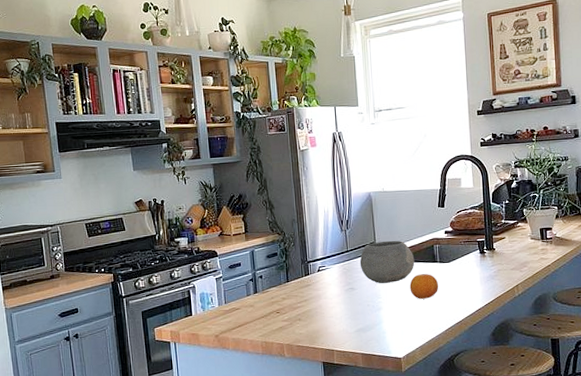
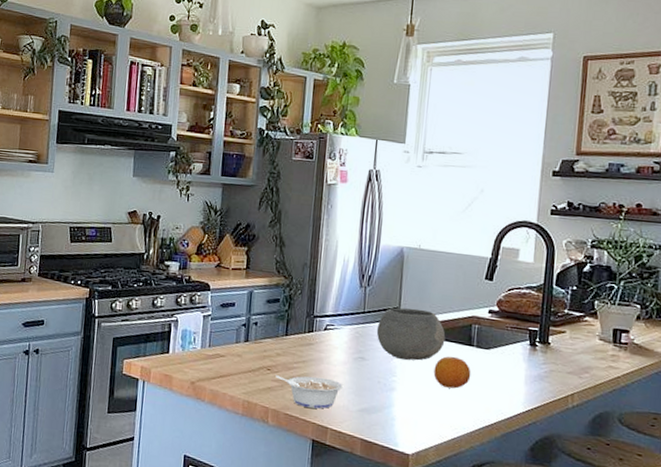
legume: none [284,310,341,337] -> present [275,375,344,409]

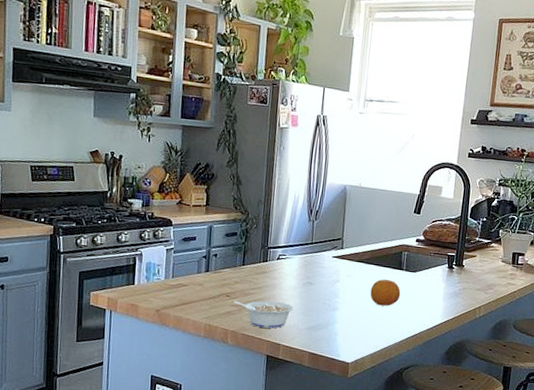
bowl: present [376,307,446,361] -> none [322,238,381,284]

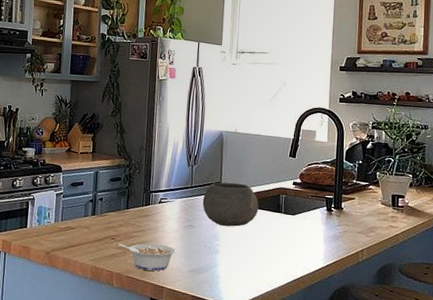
bowl: none [322,238,381,284] -> present [202,182,259,227]
fruit: present [370,279,401,306] -> none [250,222,281,249]

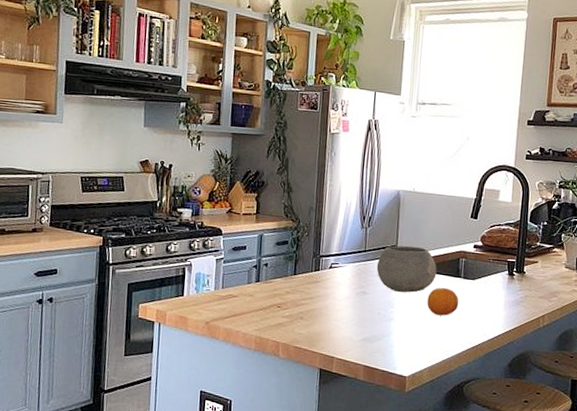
legume: present [119,243,176,271] -> none [285,311,348,341]
fruit: none [250,222,281,249] -> present [427,287,459,316]

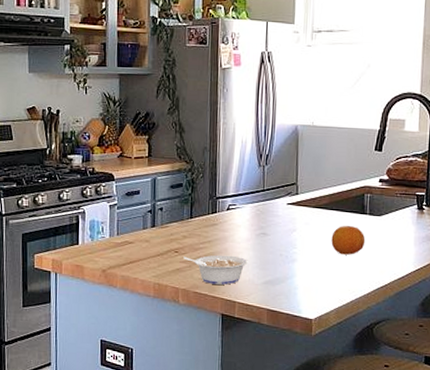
legume: none [285,311,348,341] -> present [183,255,248,285]
bowl: present [376,245,437,293] -> none [276,183,341,233]

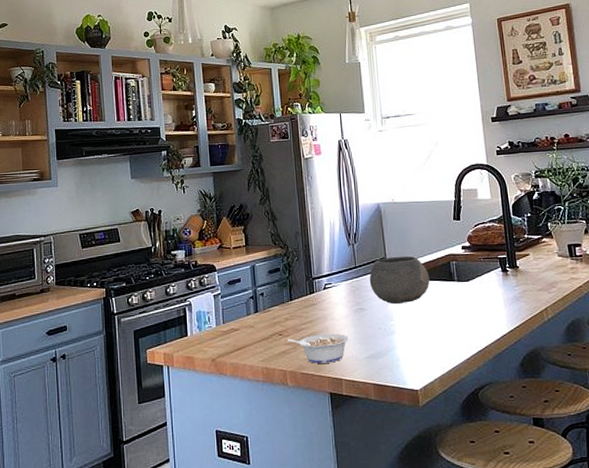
bowl: none [276,183,341,233] -> present [369,256,430,305]
fruit: present [331,225,366,255] -> none [425,293,458,323]

